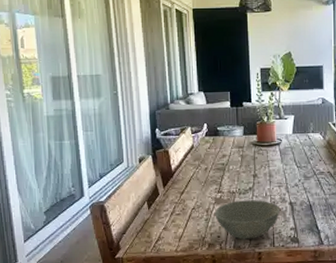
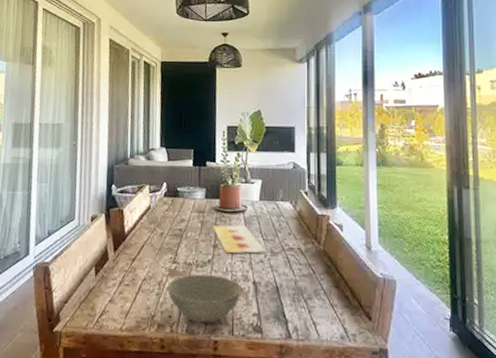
painting: none [251,156,300,181] -> present [212,225,266,254]

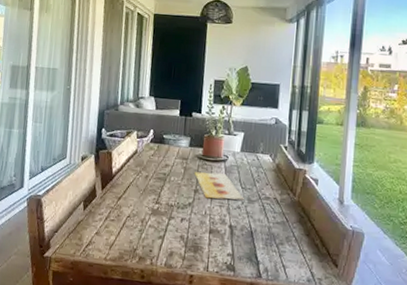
bowl: present [167,274,241,324] -> none [149,214,218,260]

